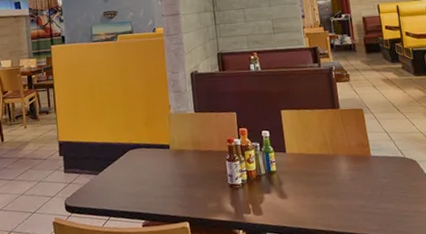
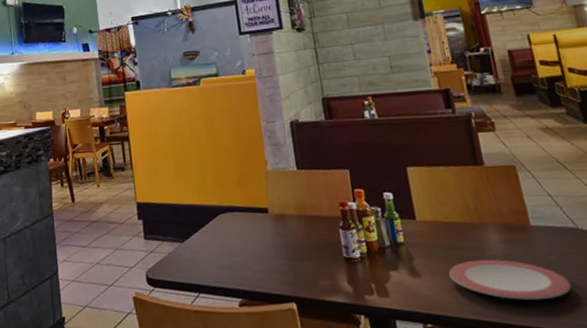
plate: none [309,183,398,214] -> present [449,259,572,300]

